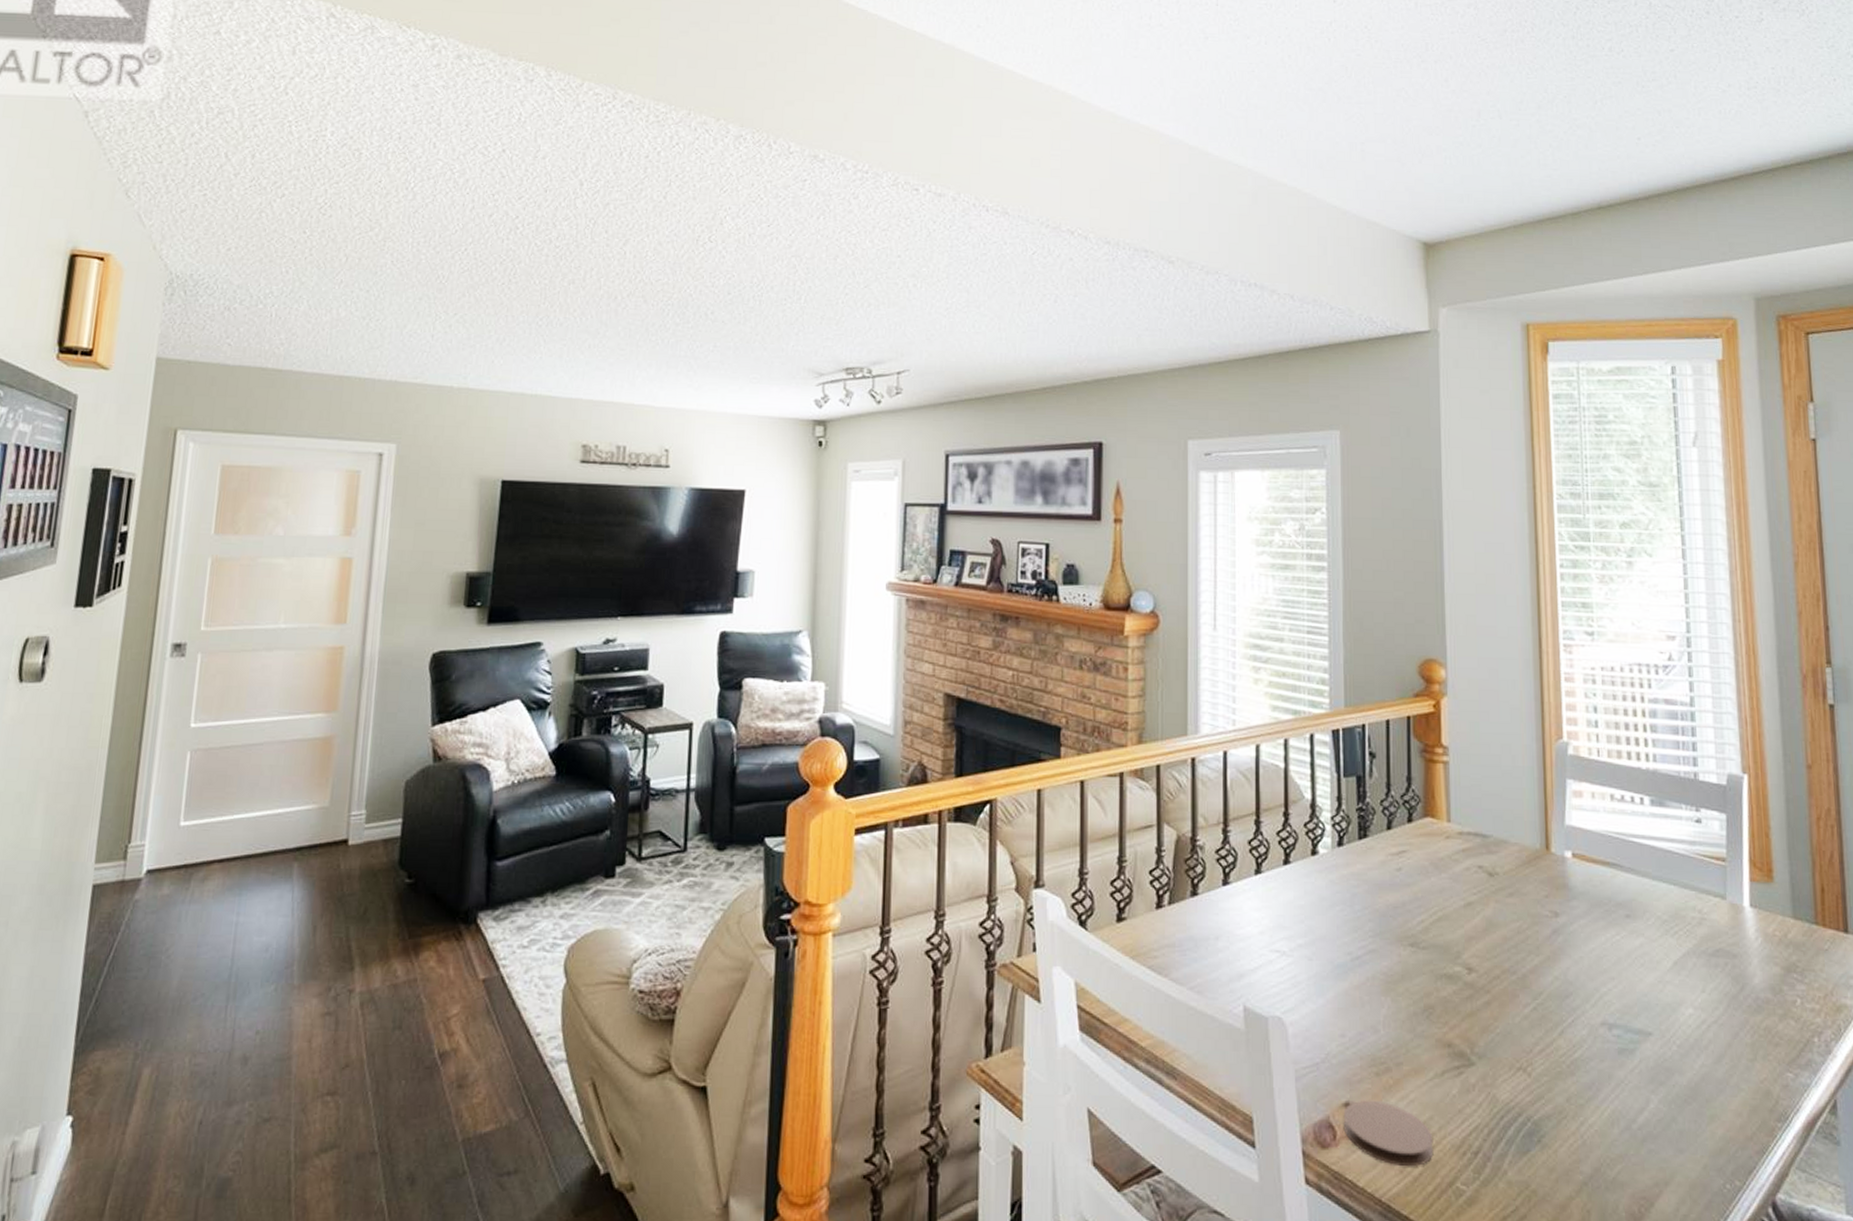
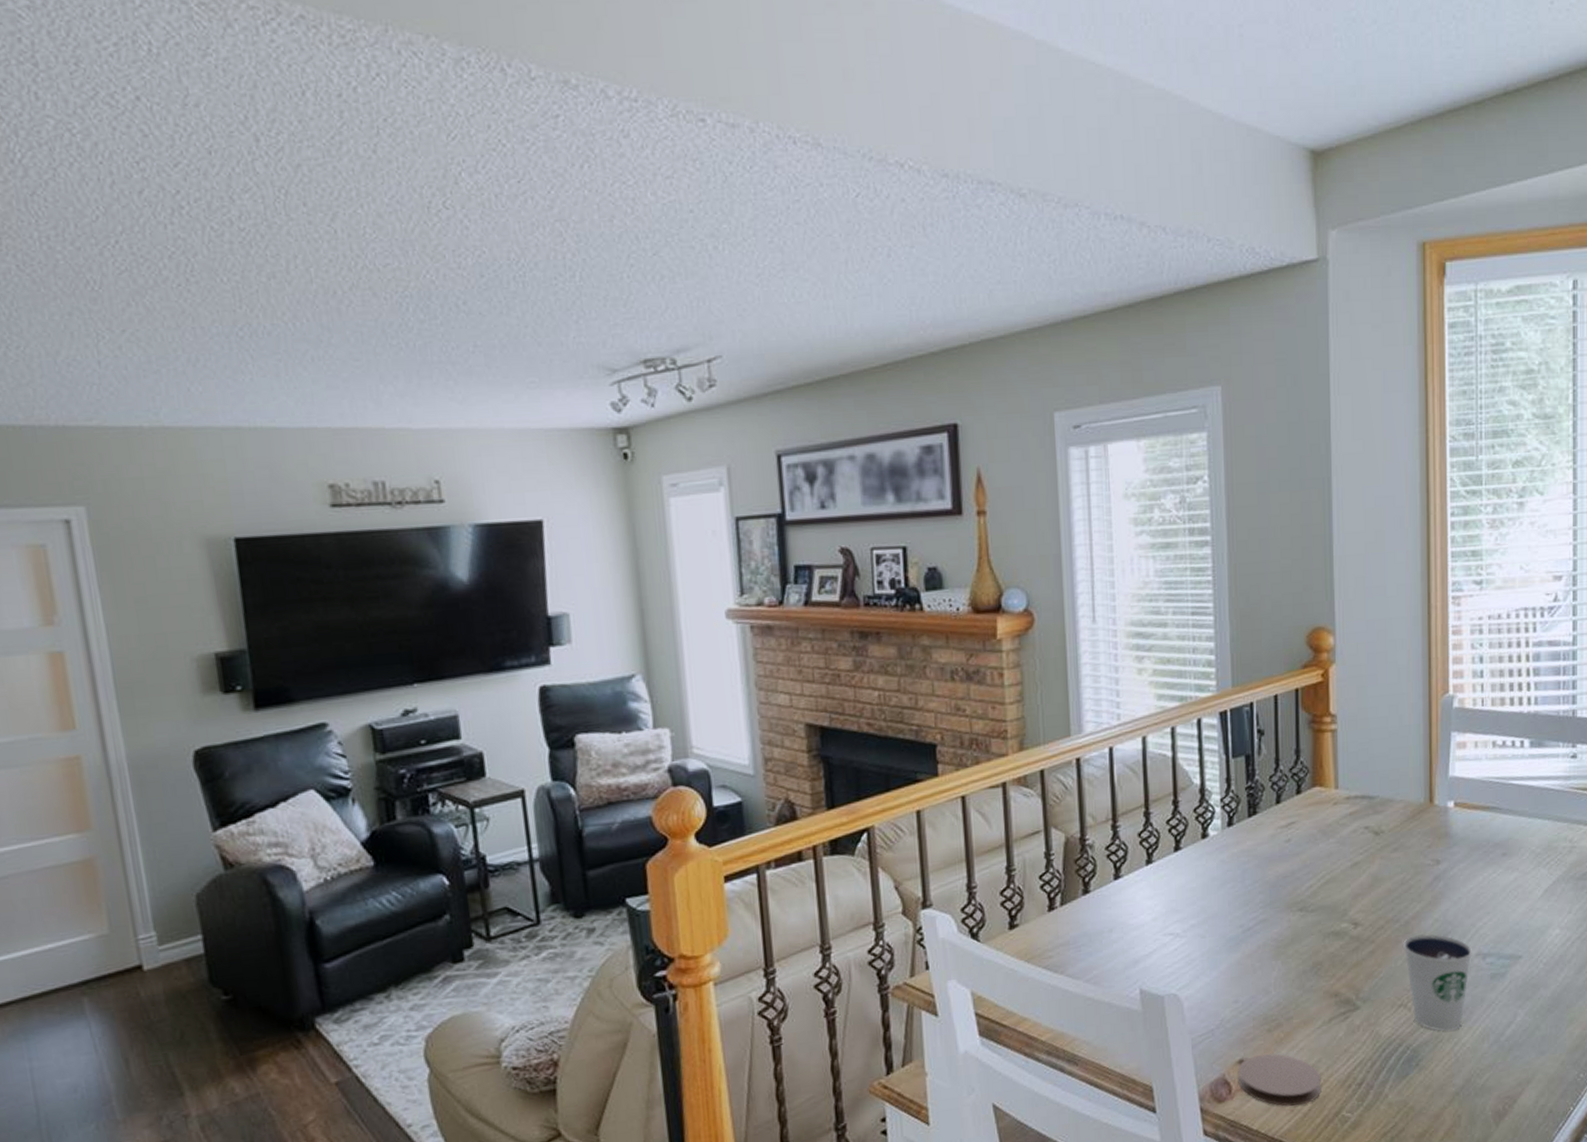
dixie cup: none [1521,992,1598,1107] -> present [1403,934,1473,1031]

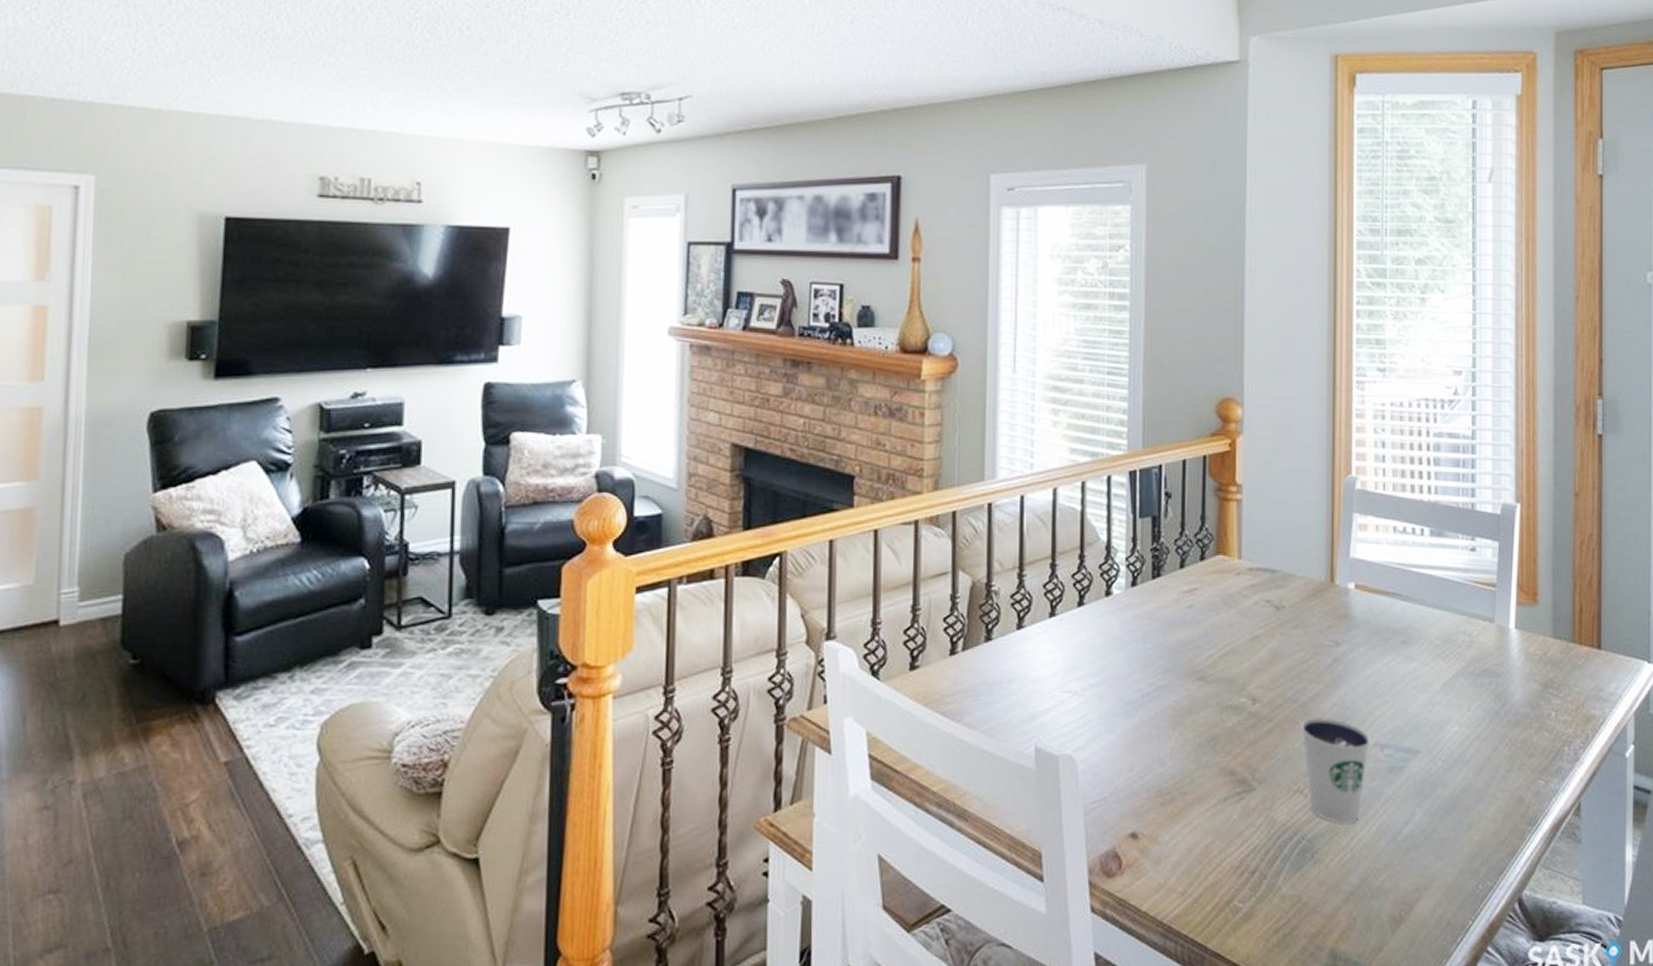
coaster: present [1238,1053,1322,1106] -> none [1129,829,1214,890]

